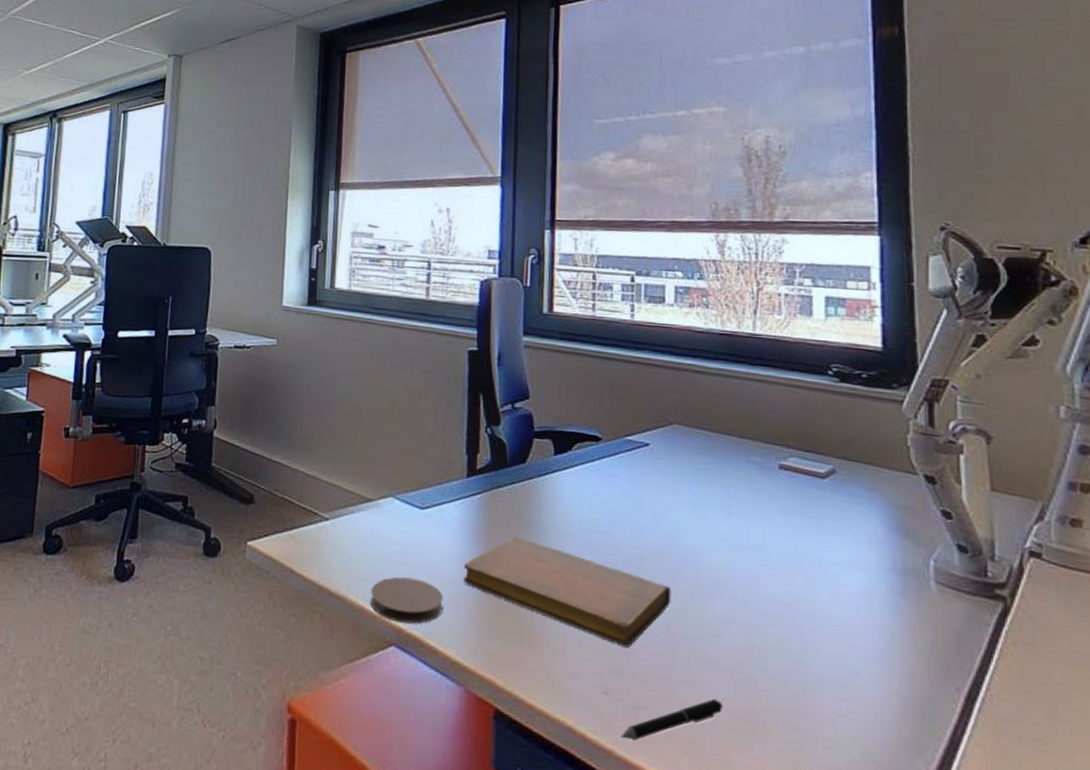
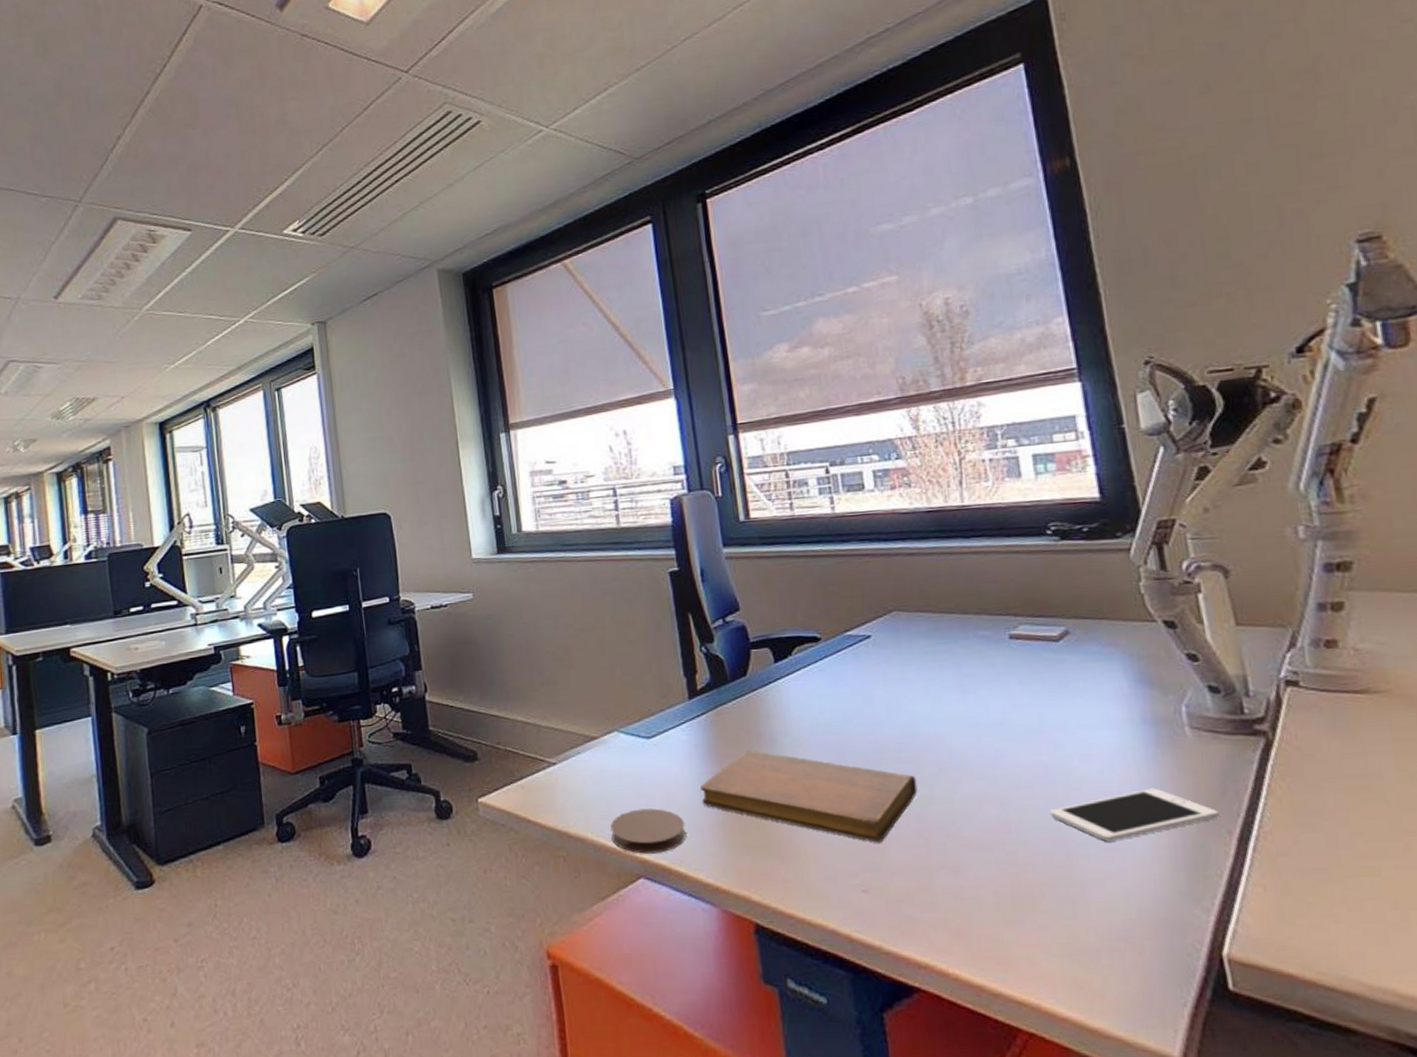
pen: present [621,698,724,741] -> none [887,879,988,933]
cell phone: none [793,634,952,682] -> present [1050,788,1220,842]

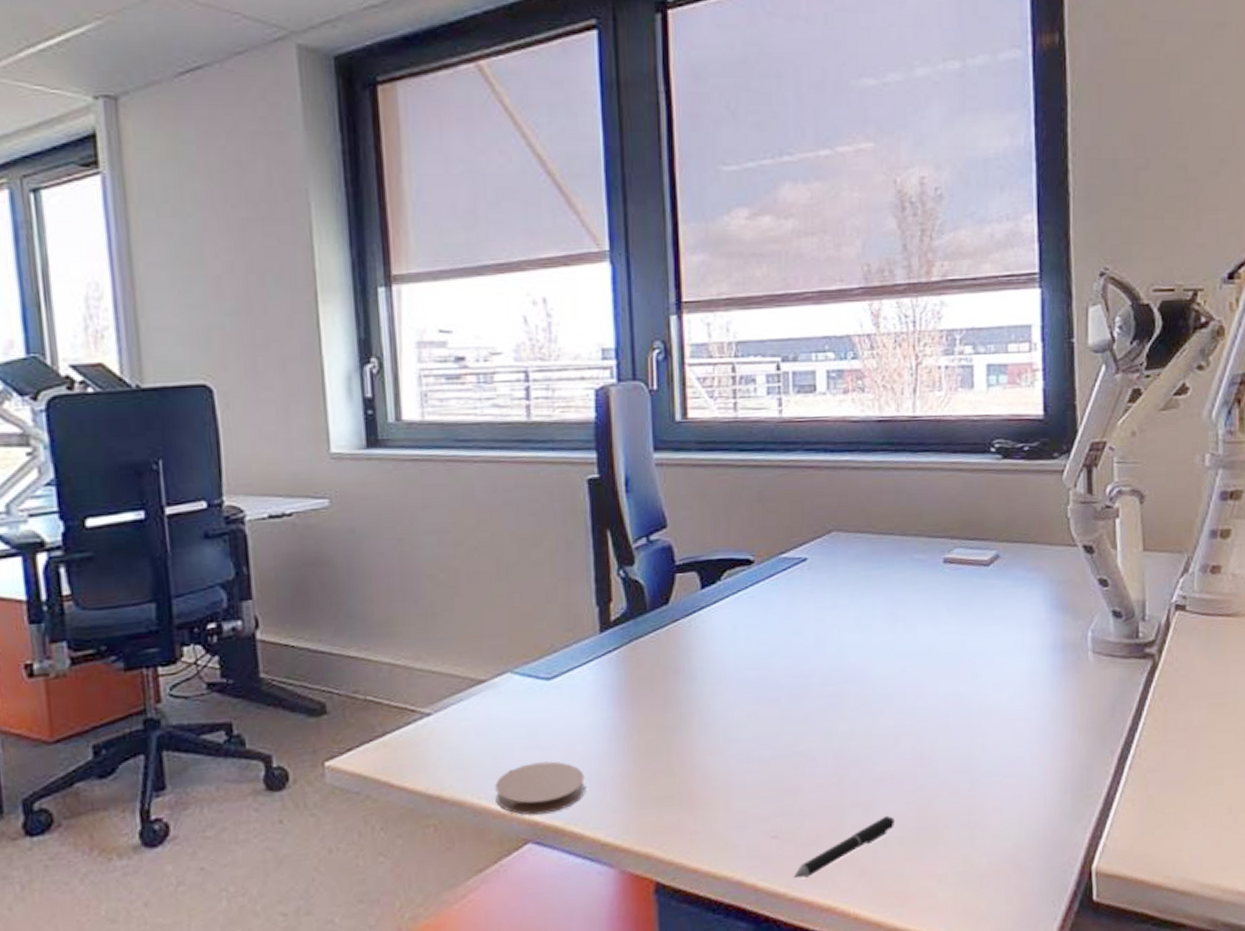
notebook: present [700,751,918,843] -> none [606,690,838,785]
pen: none [887,879,988,933] -> present [793,815,896,879]
cell phone: present [1050,788,1220,842] -> none [961,713,1107,769]

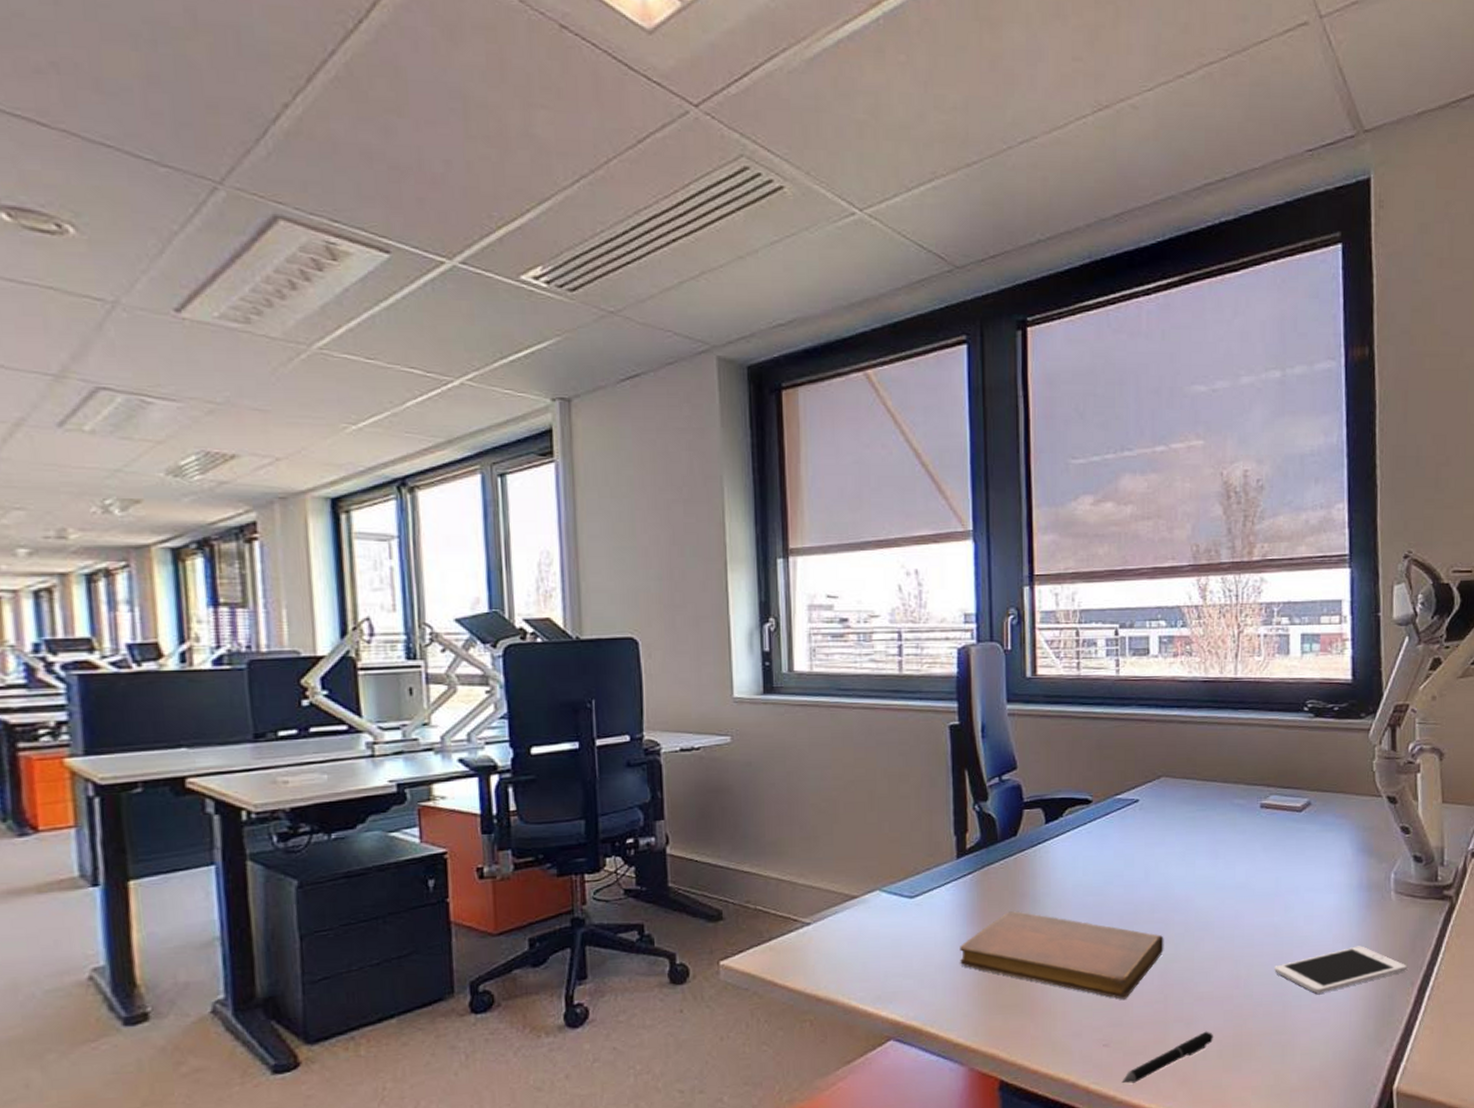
coaster: present [495,761,585,815] -> none [863,969,941,1016]
notebook: none [606,690,838,785] -> present [960,911,1164,999]
cell phone: none [961,713,1107,769] -> present [1274,946,1408,994]

